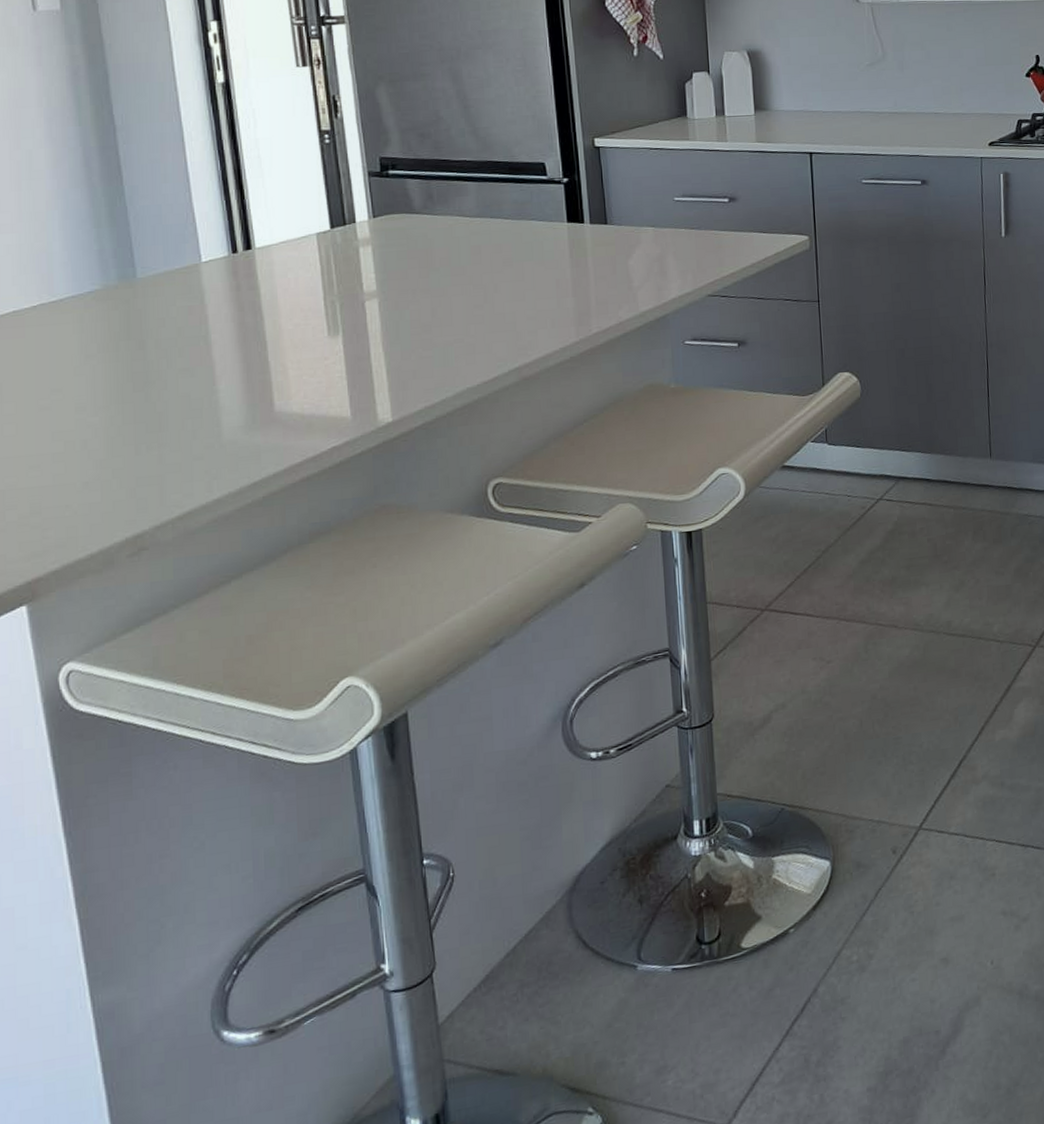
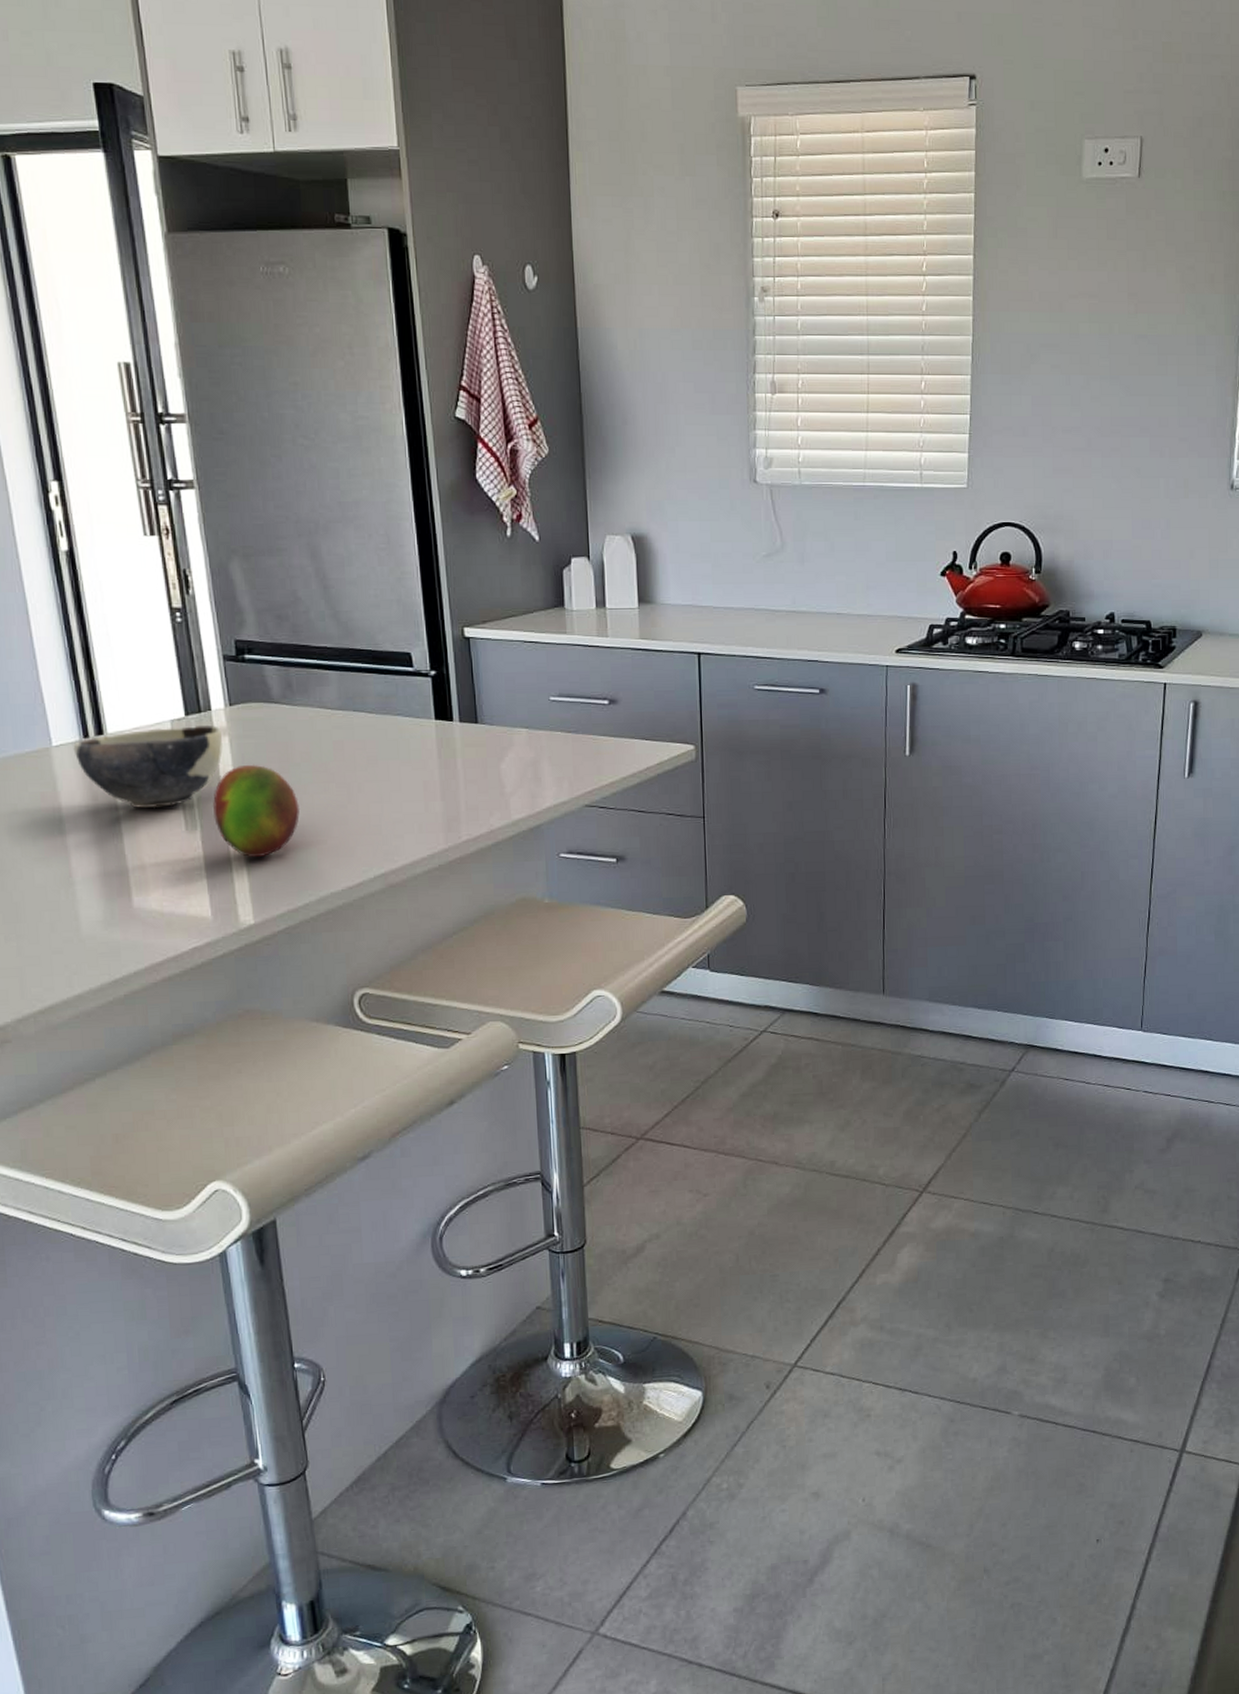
bowl: none [222,236,365,317] -> present [73,724,223,809]
fruit: none [355,270,439,359] -> present [213,764,301,858]

